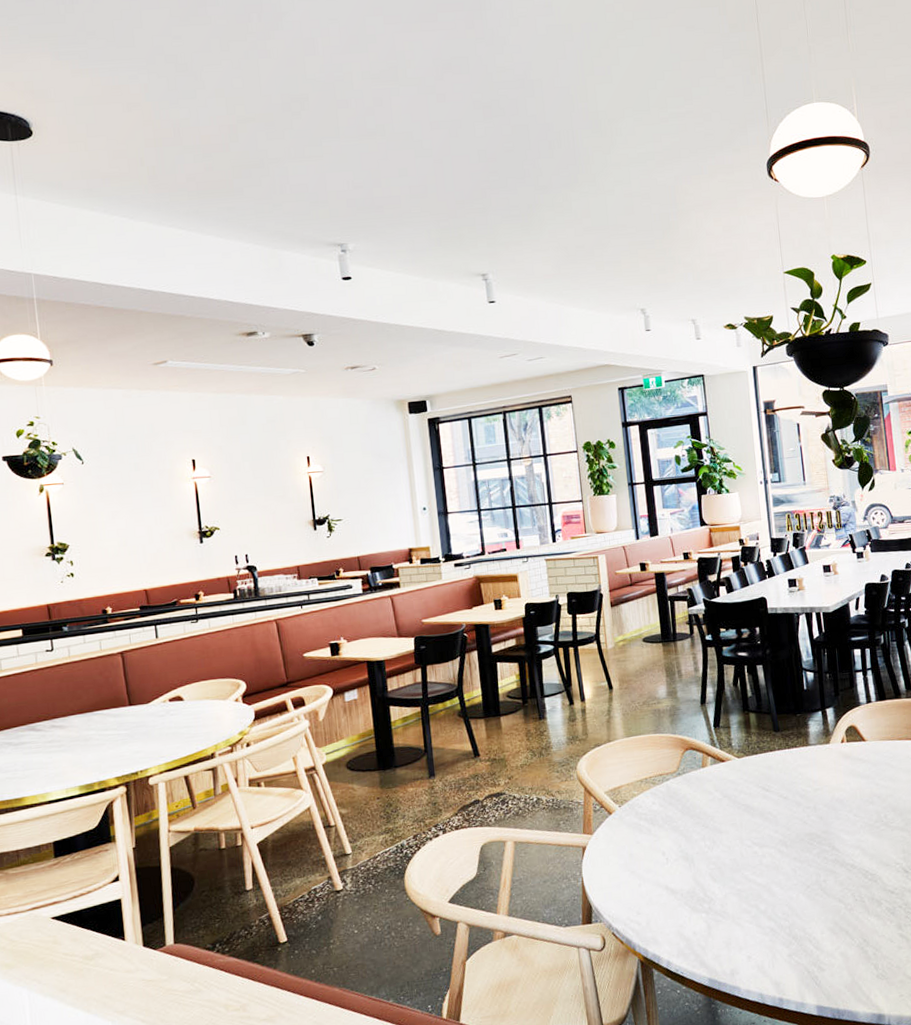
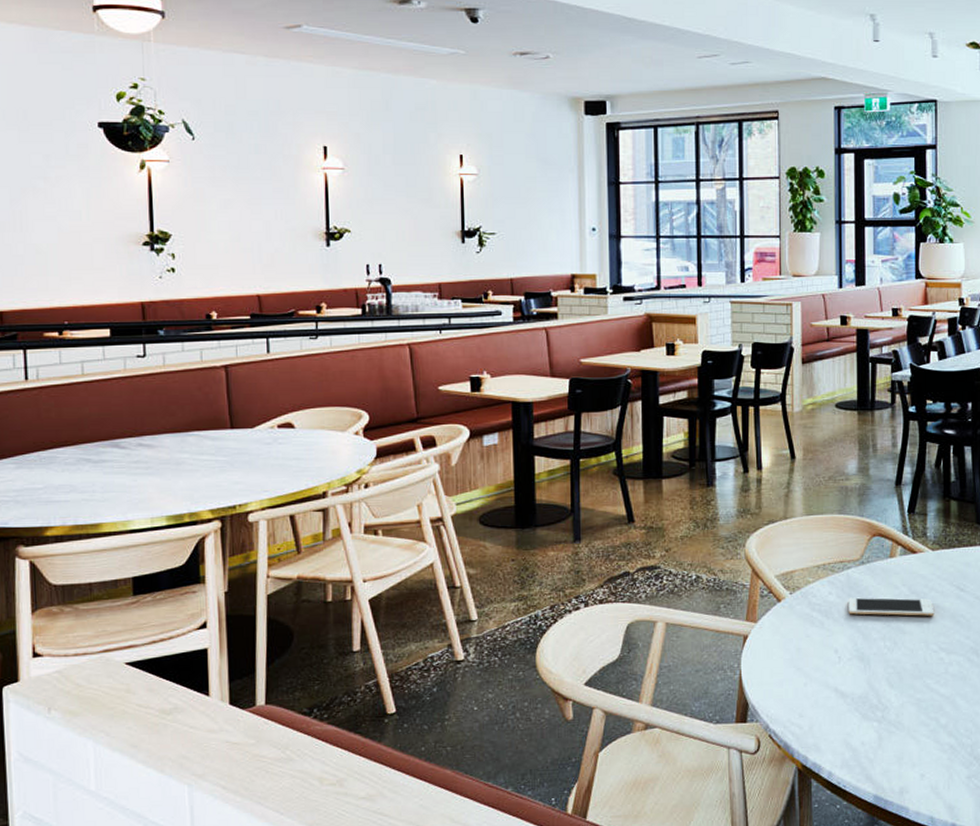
cell phone: none [670,800,746,821] -> present [849,597,935,616]

